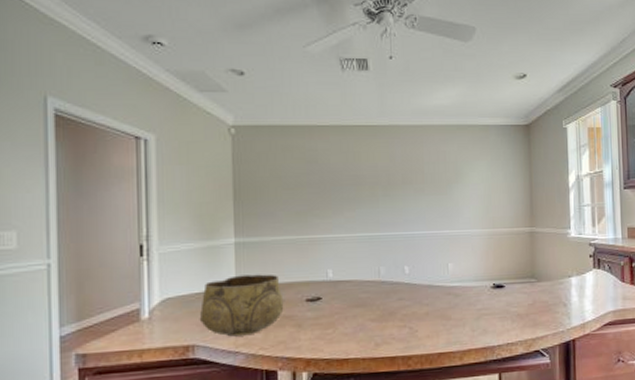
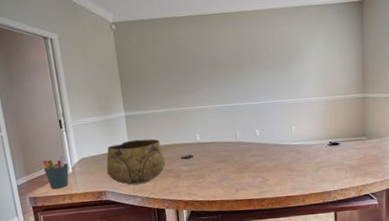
pen holder: none [105,293,145,342] -> present [42,155,69,189]

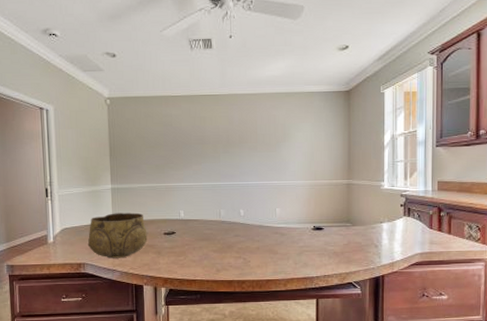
pen holder: present [42,155,69,189] -> none [24,223,50,258]

